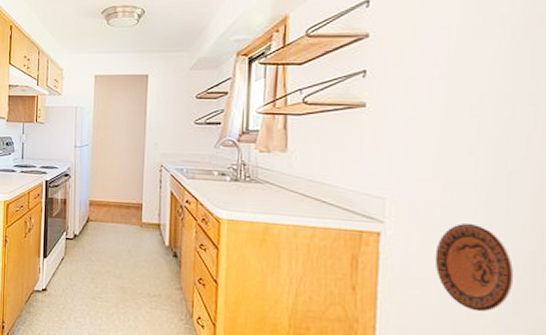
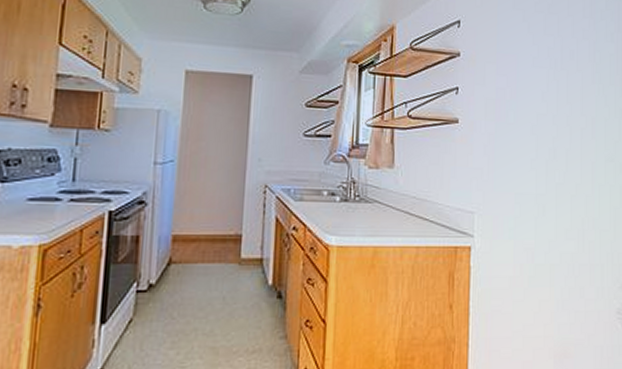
decorative plate: present [434,223,514,312] -> none [510,231,562,313]

